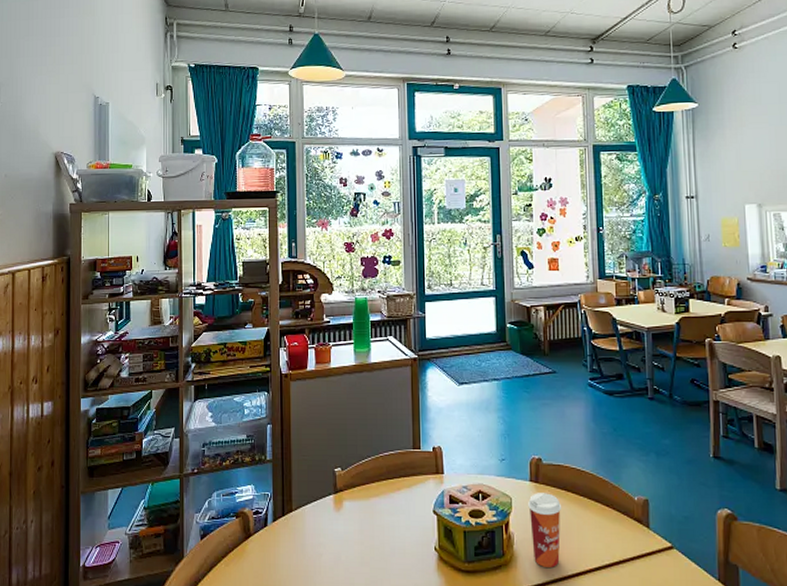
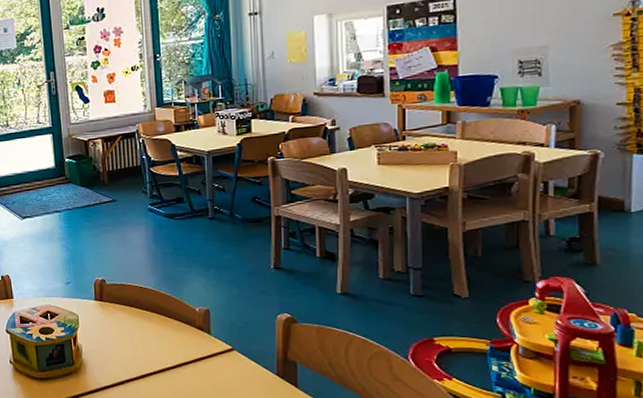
paper cup: present [528,493,561,569] -> none [94,309,126,373]

